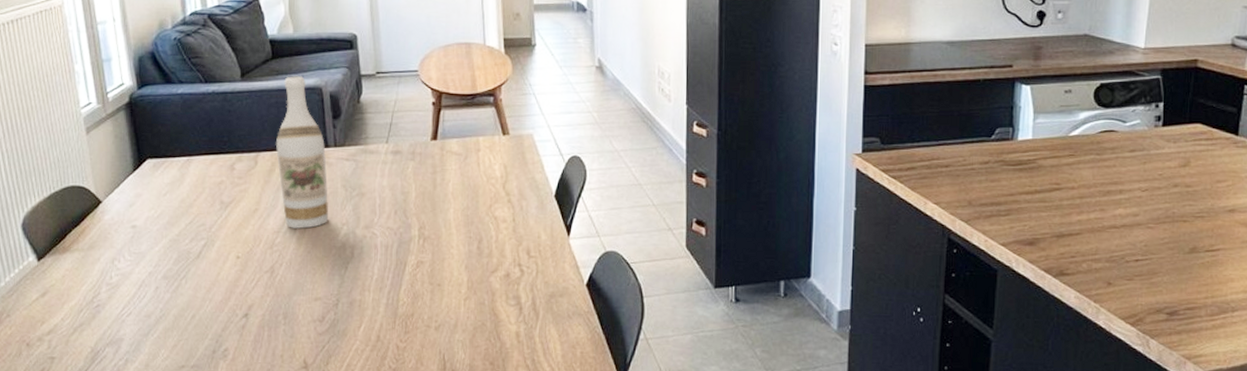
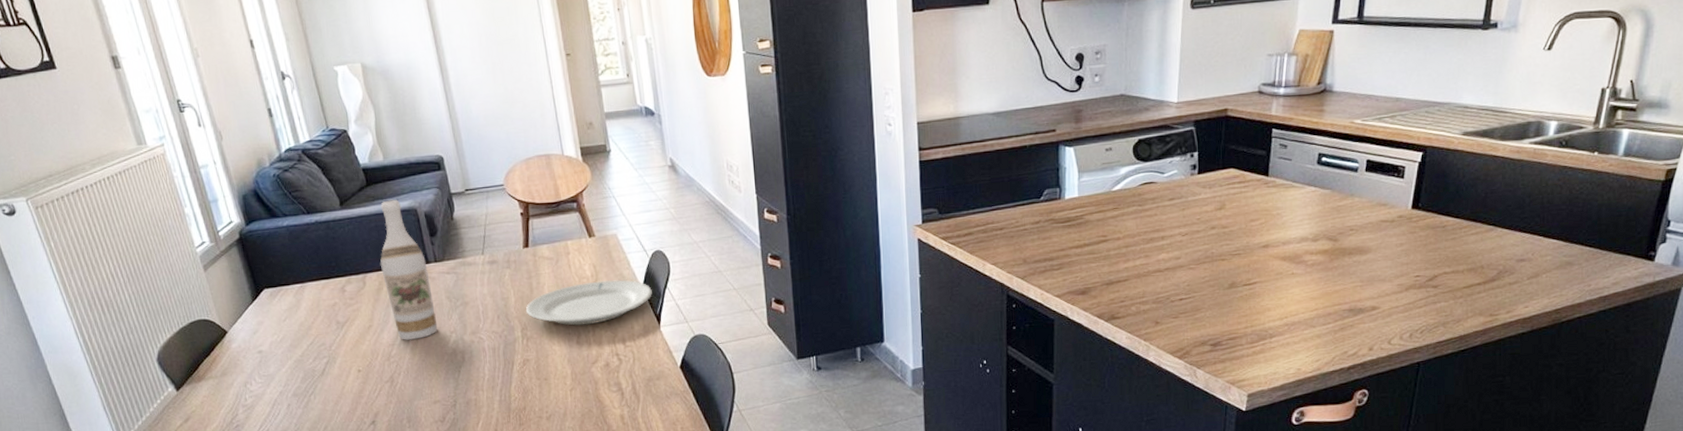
plate: none [426,183,565,230] -> present [525,280,652,326]

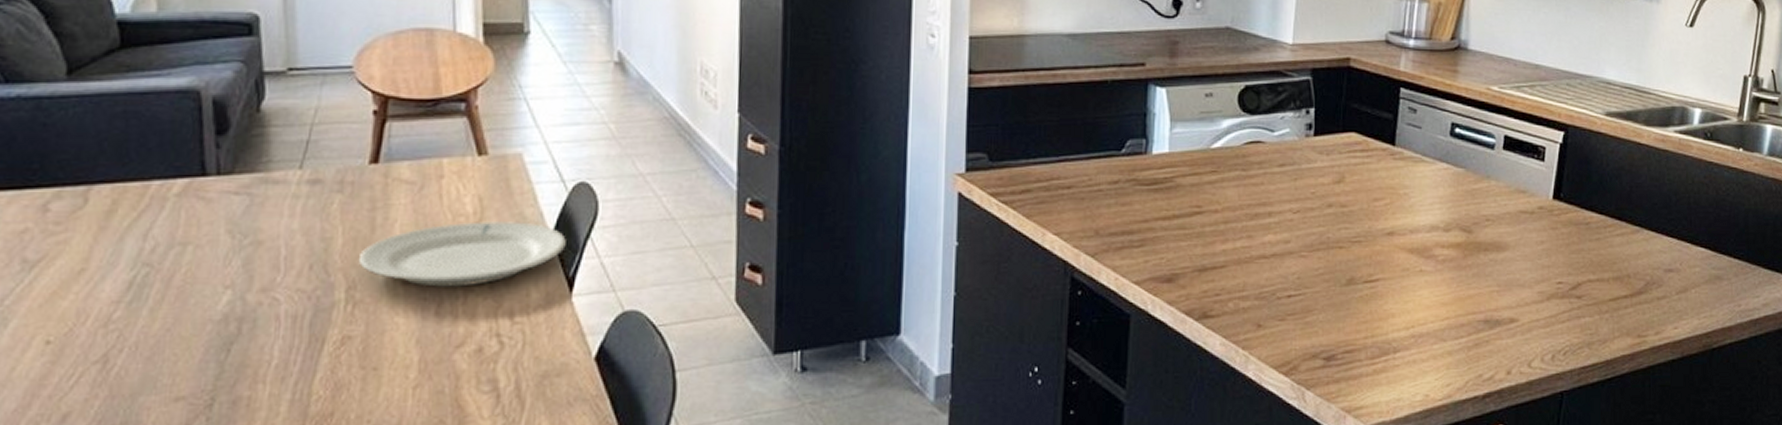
wine bottle: present [380,199,438,341] -> none [120,72,204,297]

